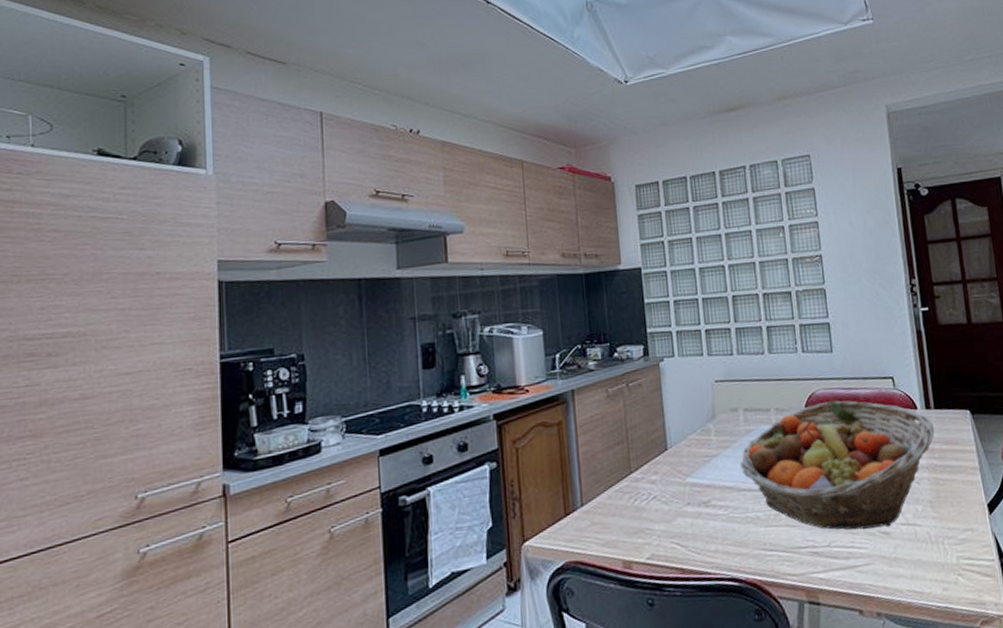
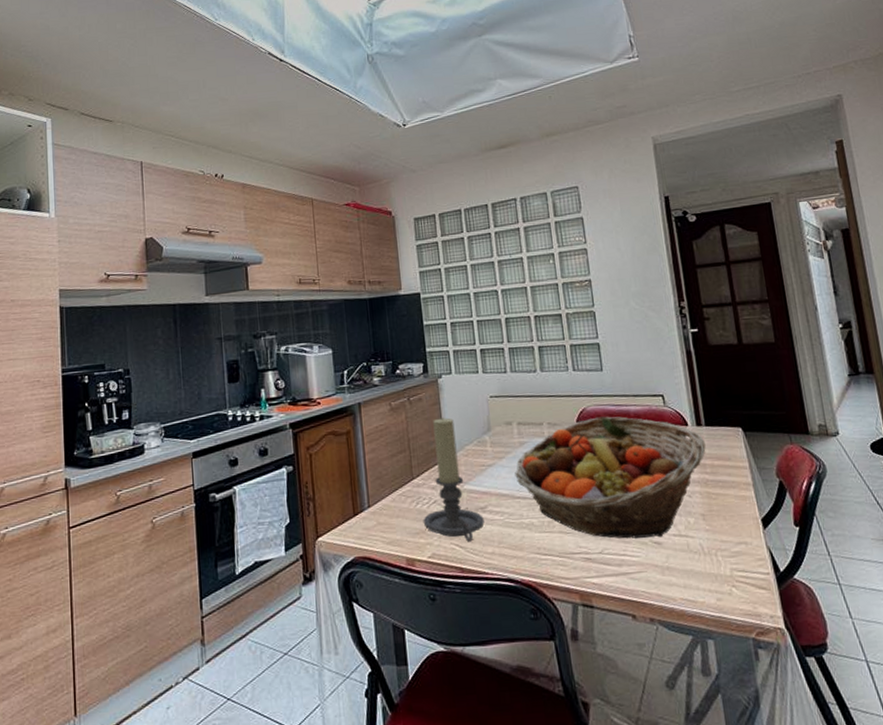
candle holder: none [641,405,707,540] -> present [423,418,484,542]

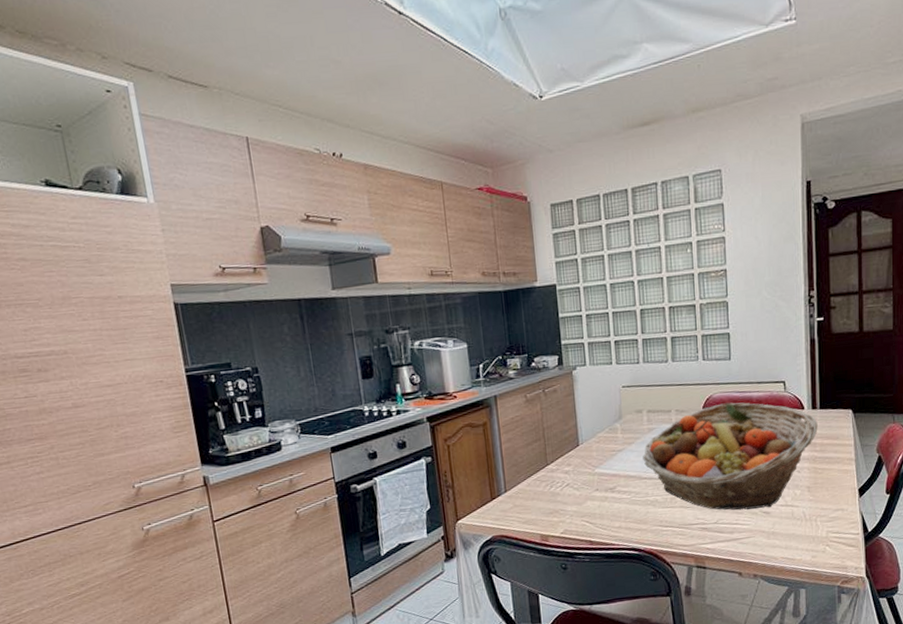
candle holder: present [423,418,484,542] -> none [556,407,613,519]

